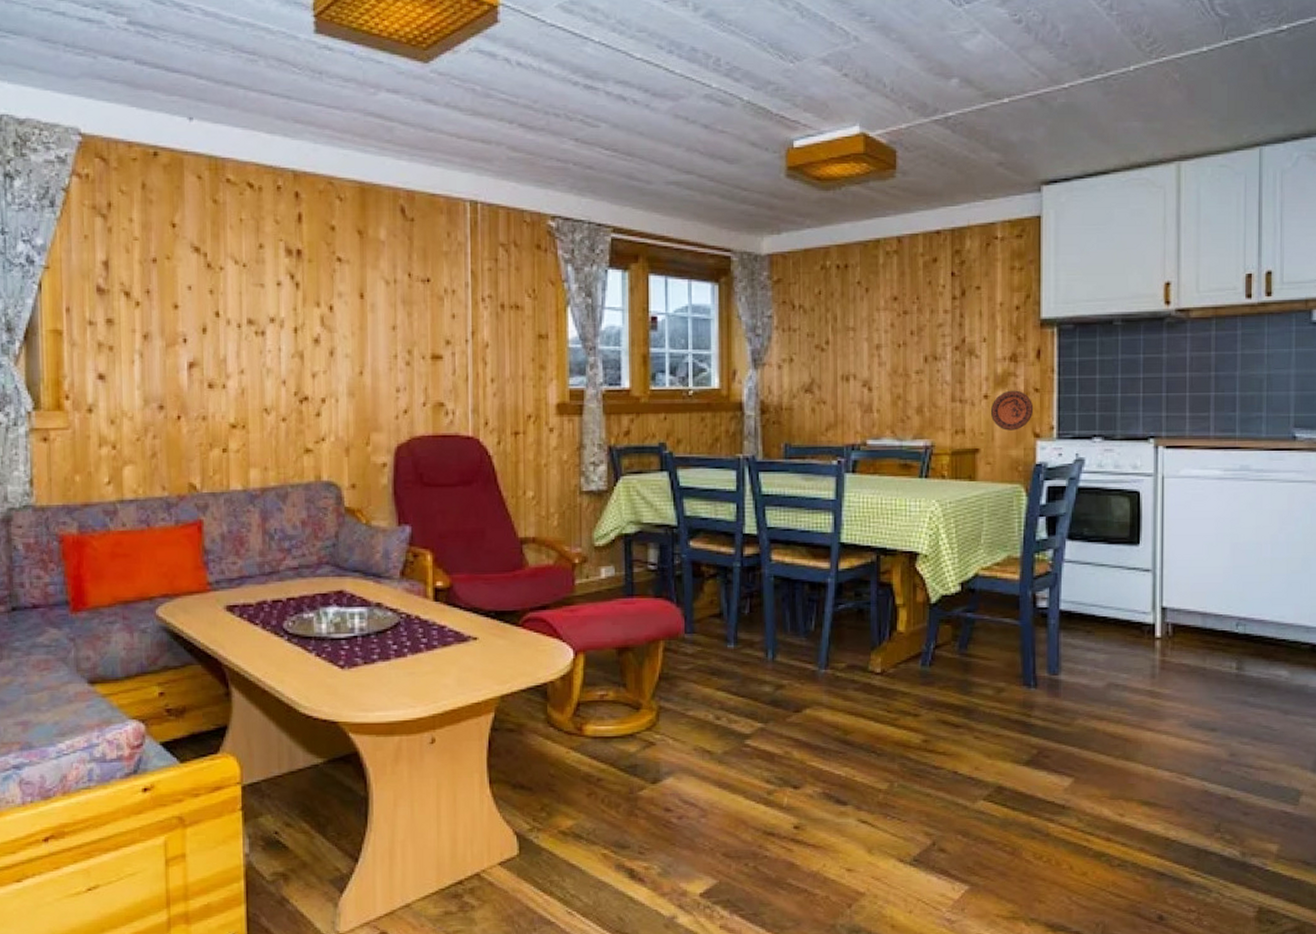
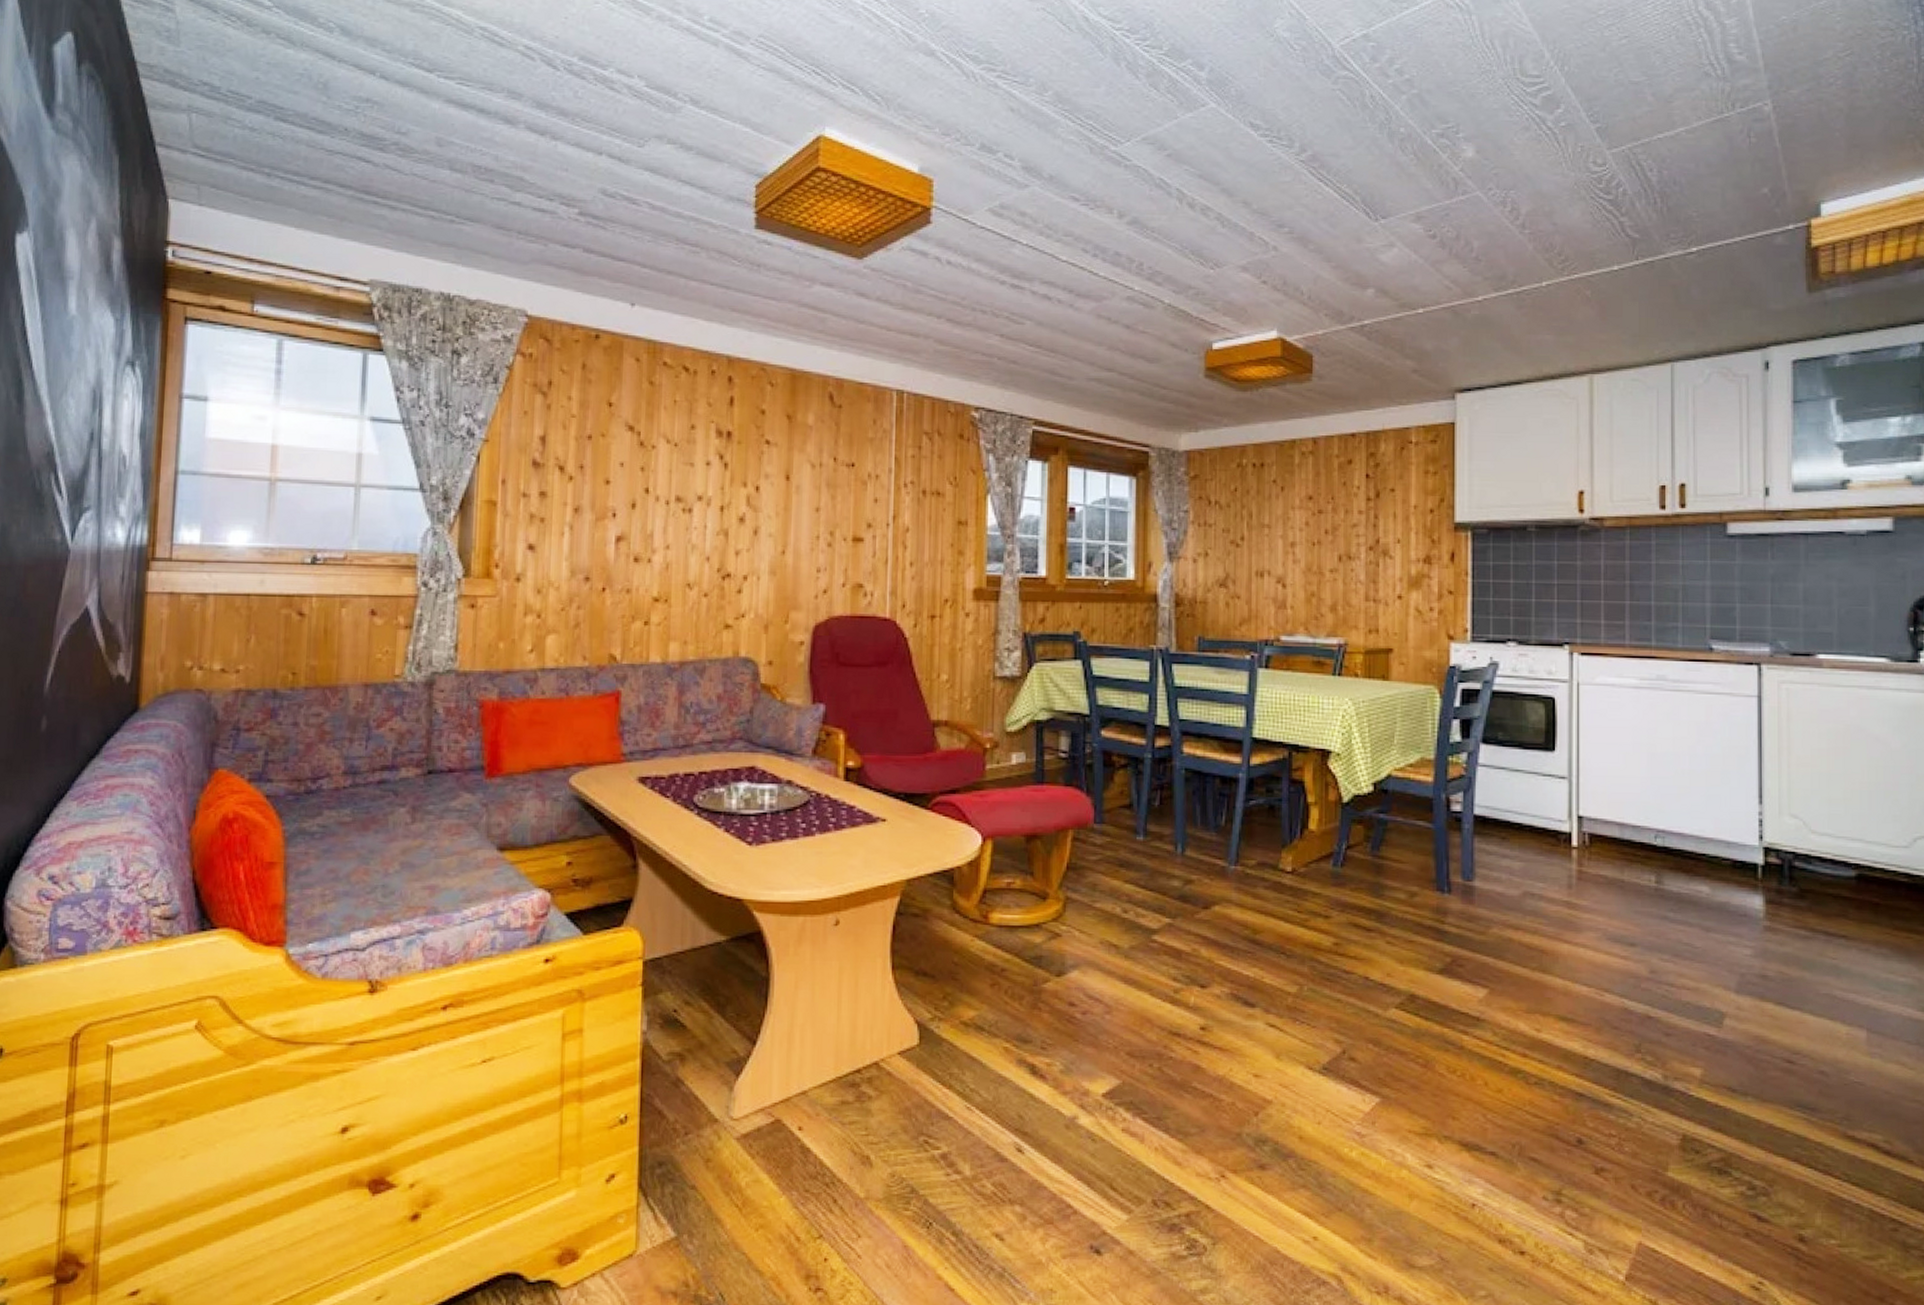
decorative plate: present [991,390,1034,431] -> none [1405,592,1448,632]

